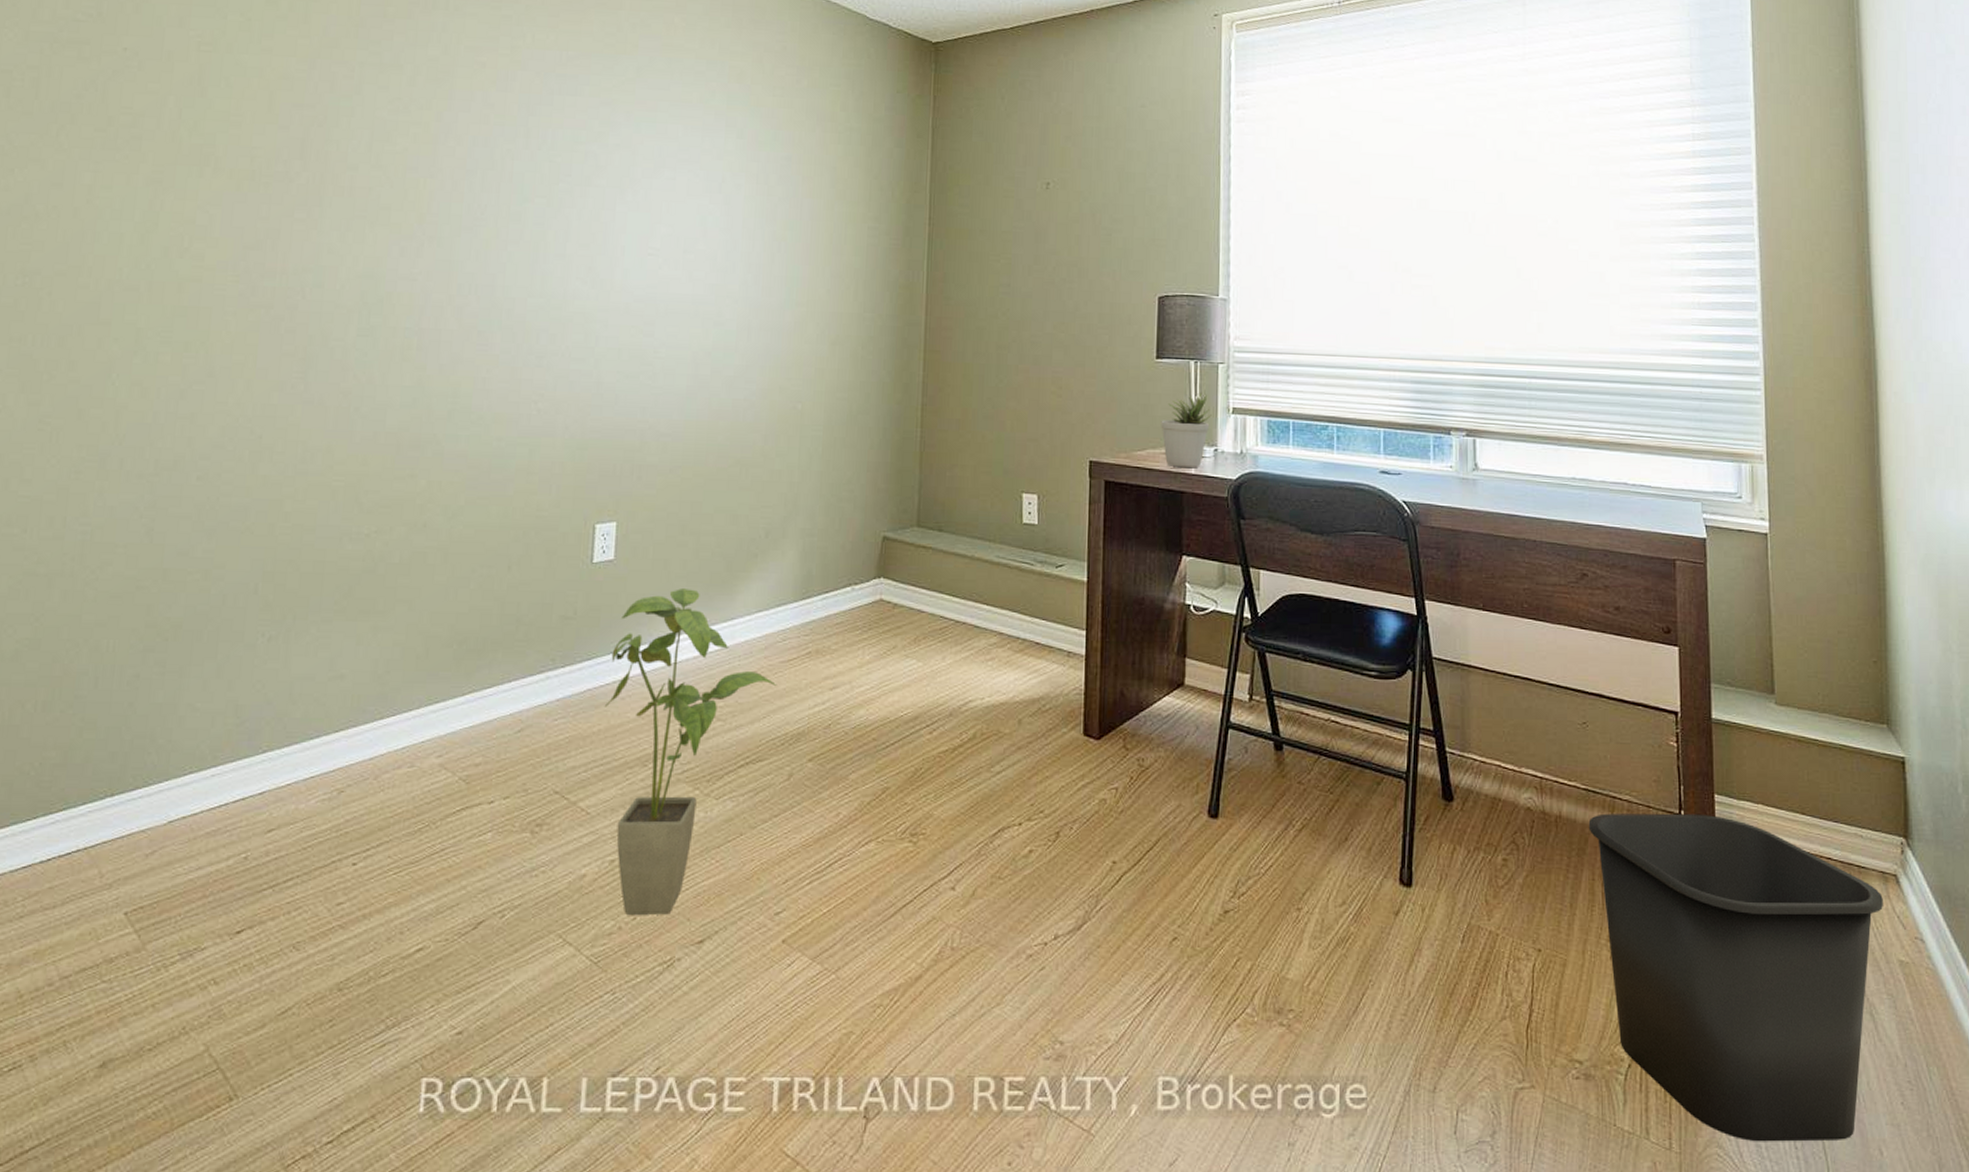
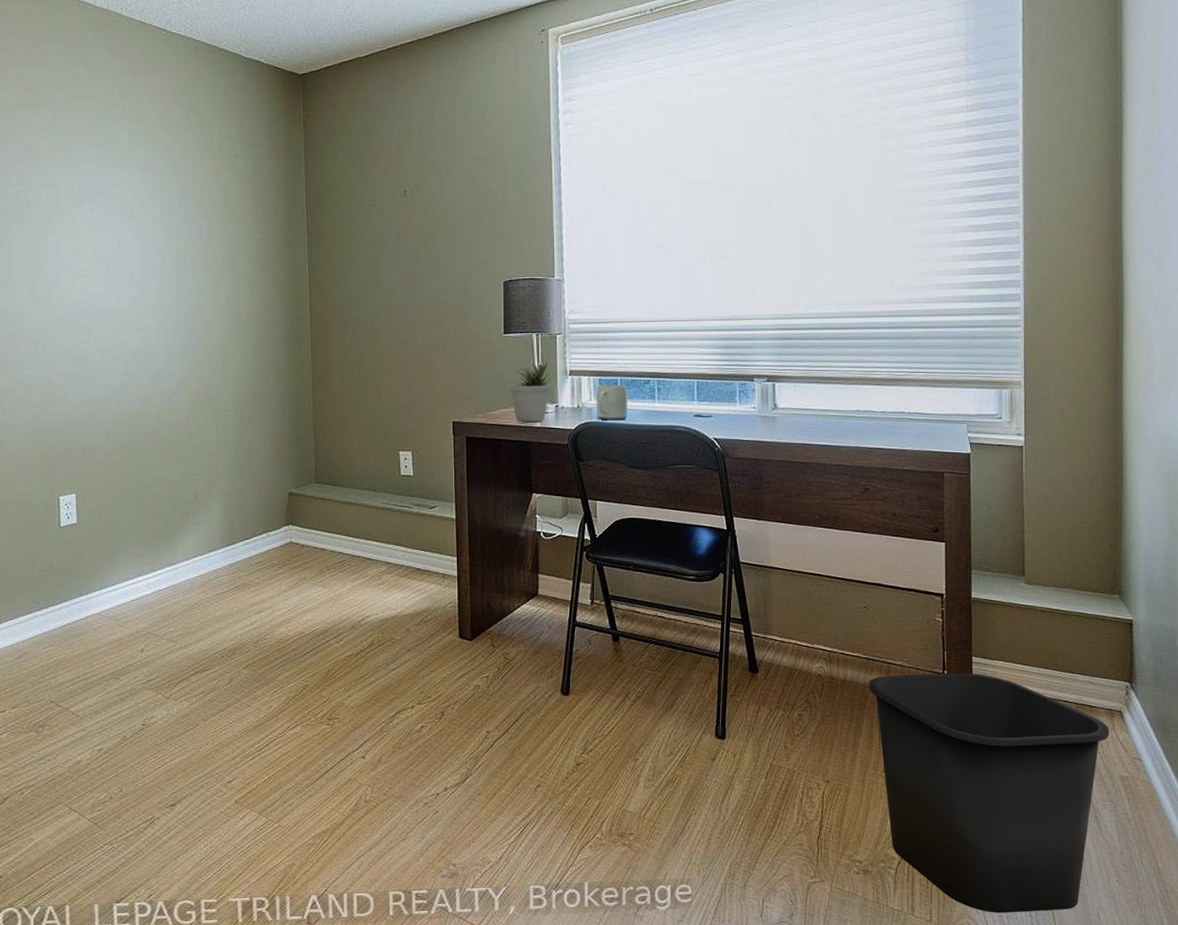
house plant: present [604,589,777,915] -> none [81,542,214,788]
mug: none [1262,427,1301,472] -> present [596,384,628,421]

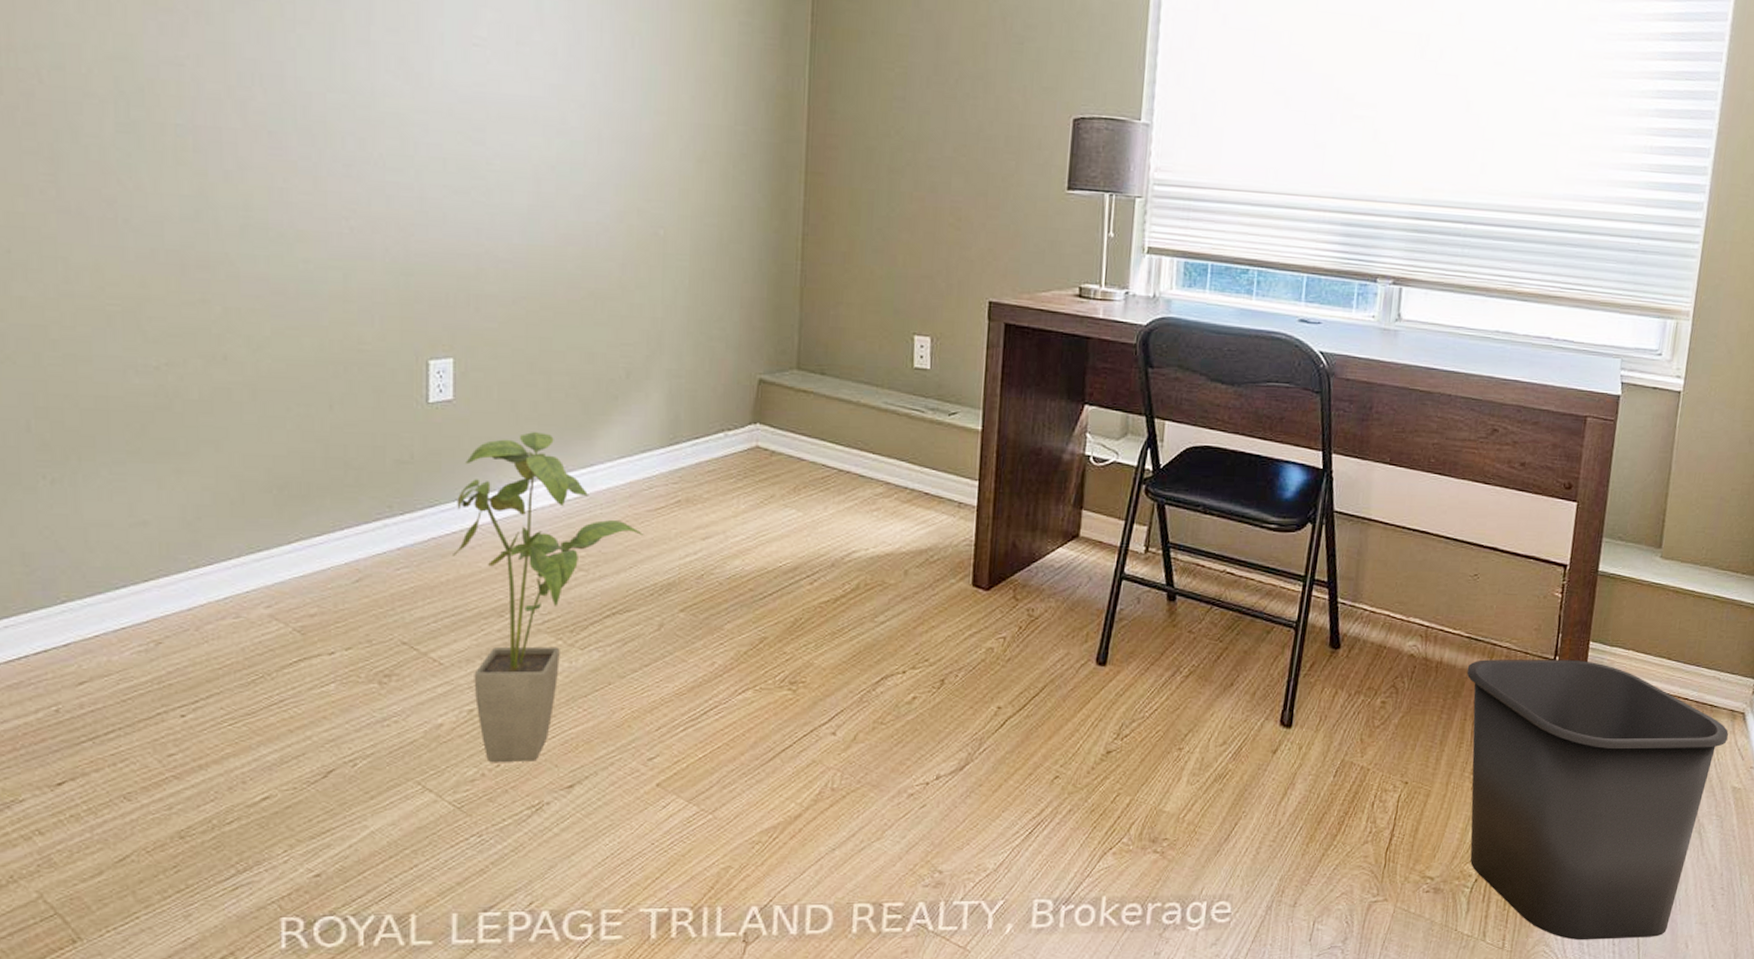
house plant: none [81,542,214,788] -> present [451,432,644,762]
potted plant: present [510,359,552,423] -> none [1068,229,1125,312]
mug: present [596,384,628,421] -> none [1176,269,1219,319]

